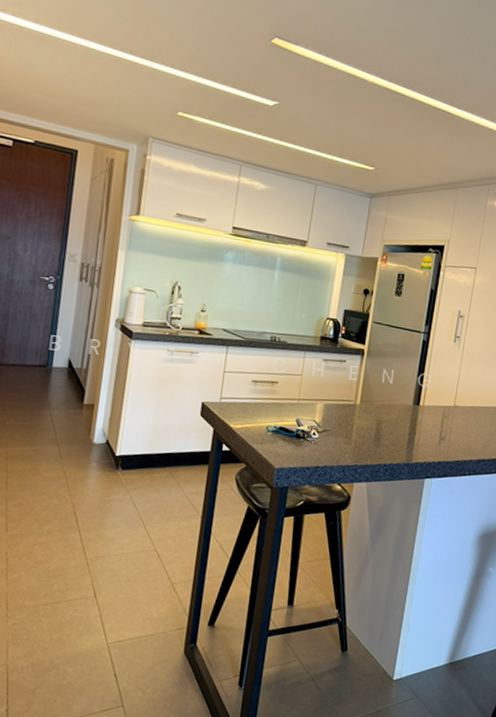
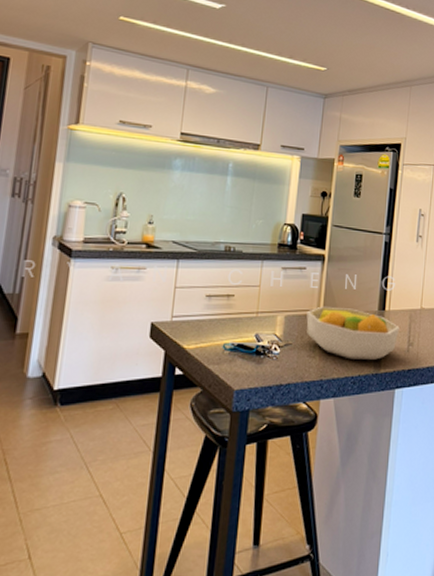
fruit bowl: none [344,397,432,451] -> present [306,306,399,361]

